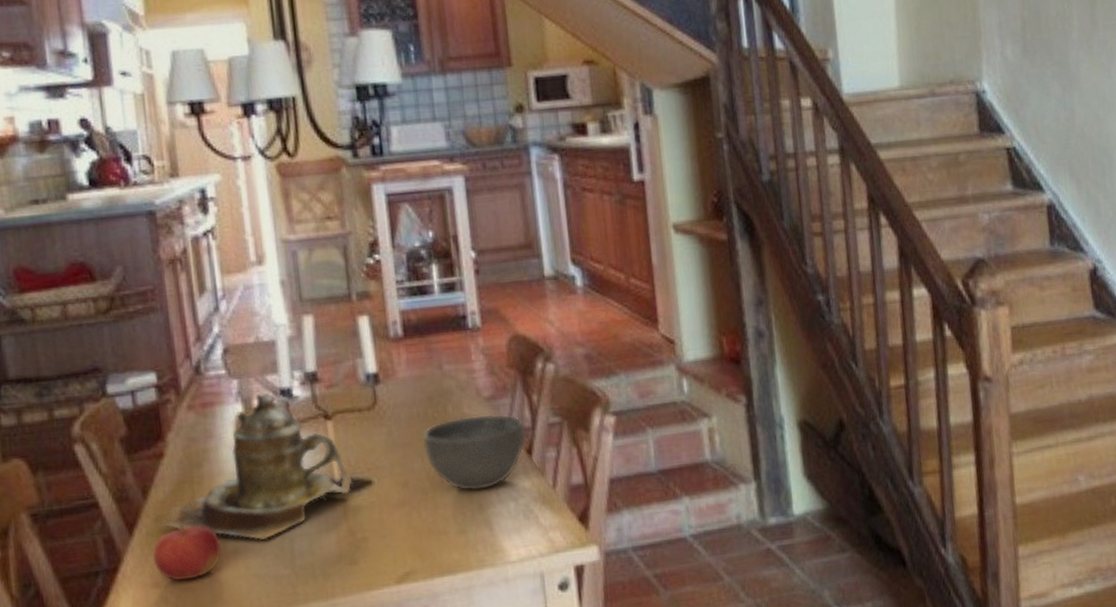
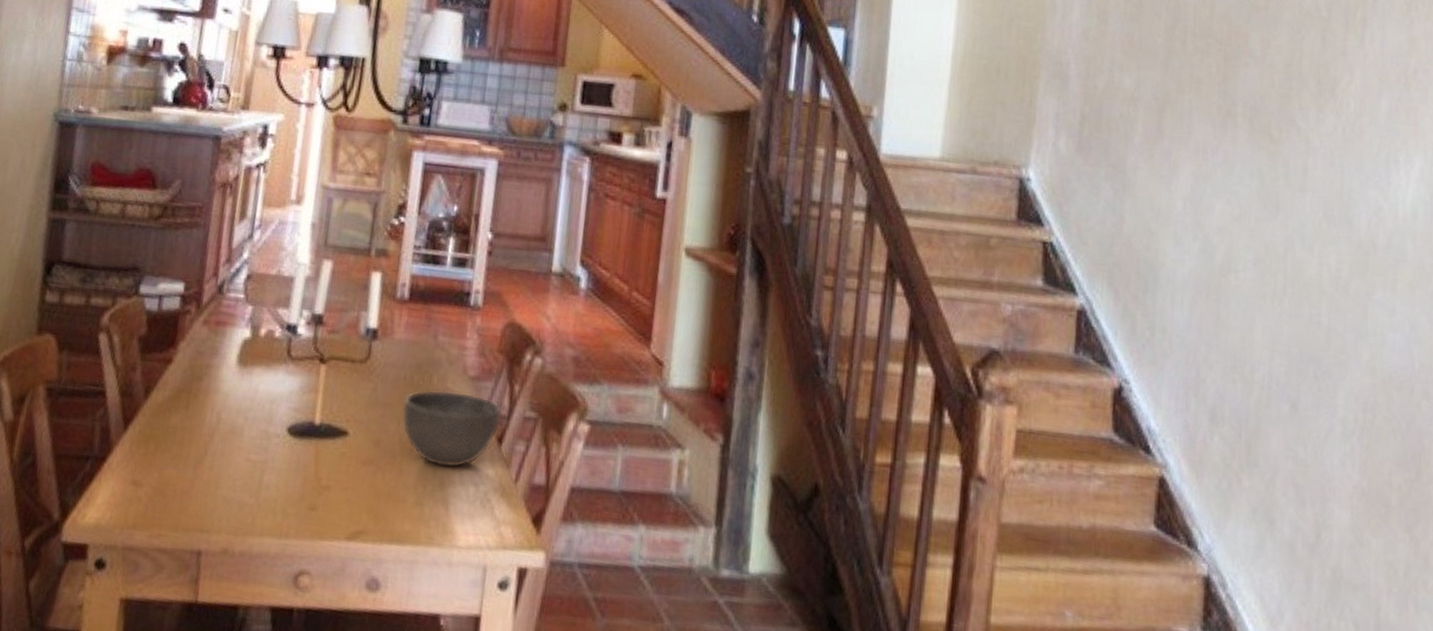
teapot: present [150,393,354,540] -> none [145,323,331,465]
fruit: present [153,525,223,582] -> none [137,431,201,486]

